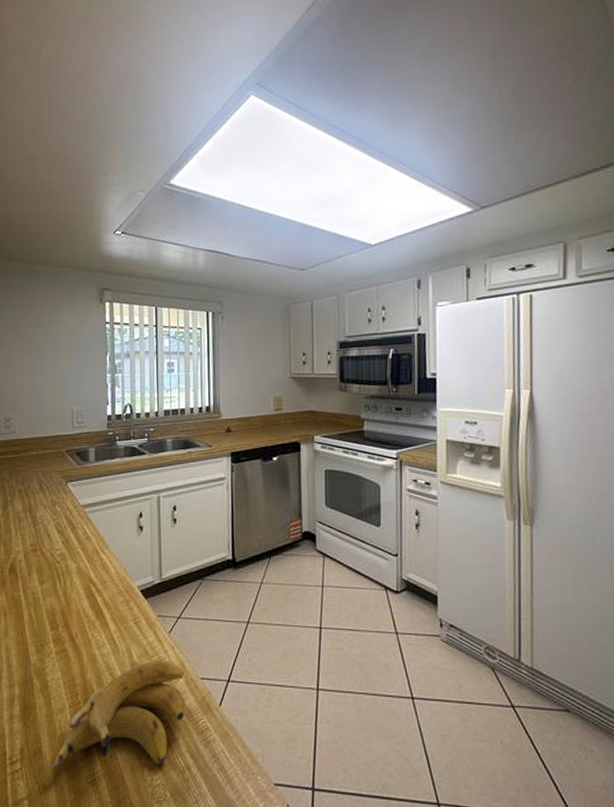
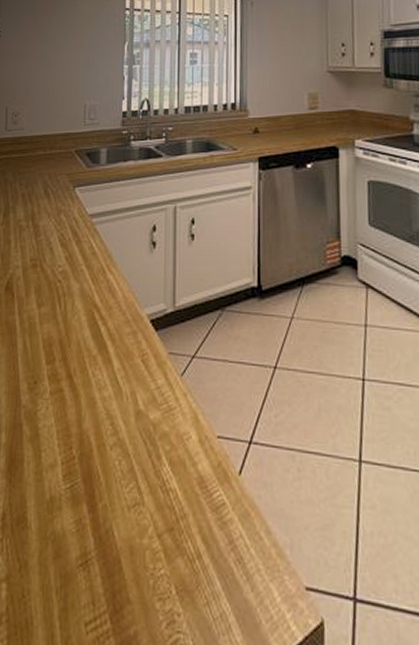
banana: present [52,659,185,770] -> none [37,409,197,551]

